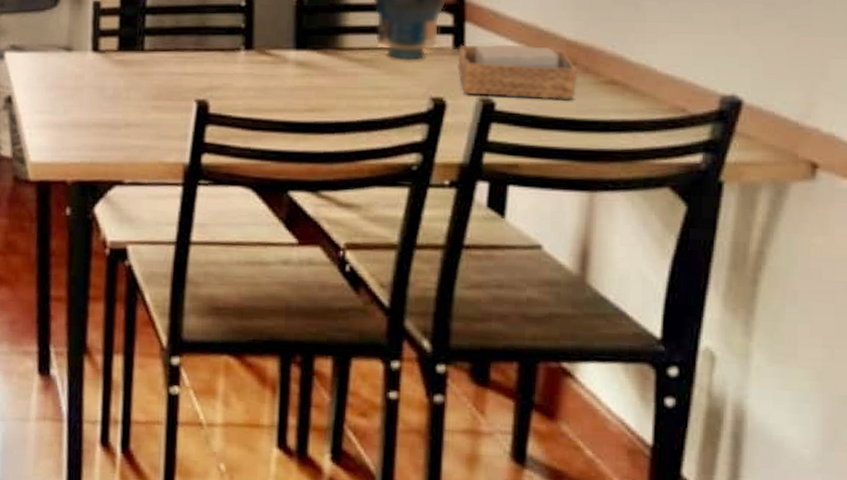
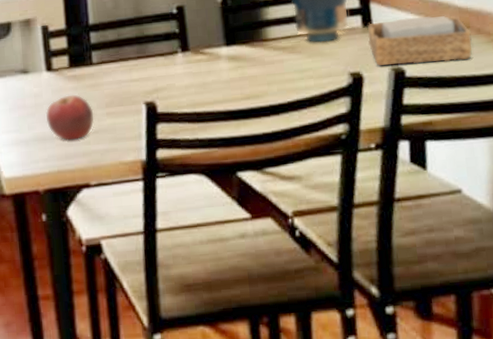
fruit: none [84,80,138,131] -> present [45,94,95,141]

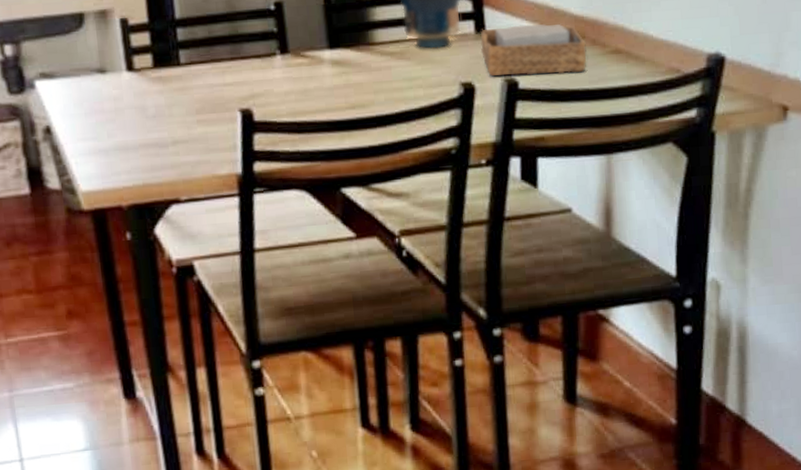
fruit: present [45,94,95,141] -> none [127,98,184,151]

